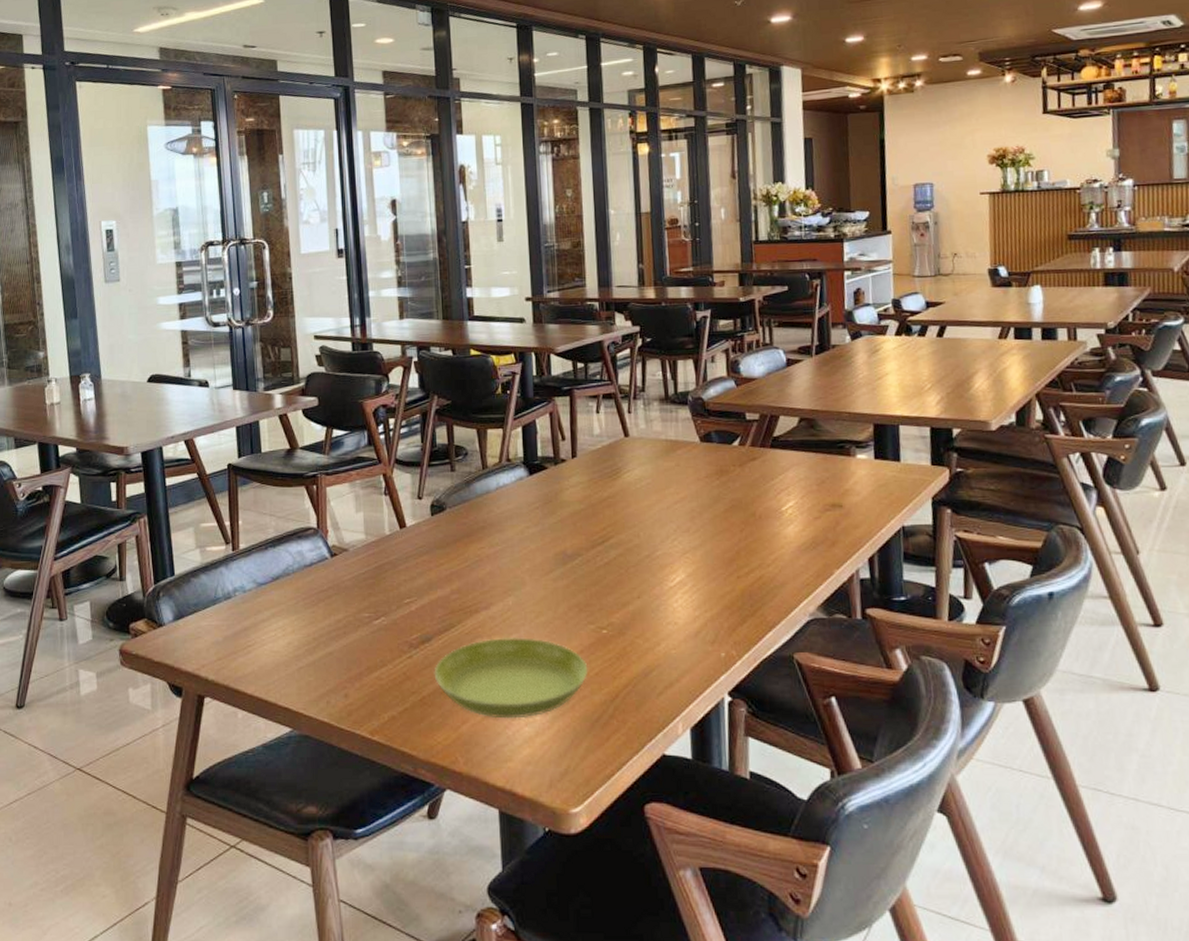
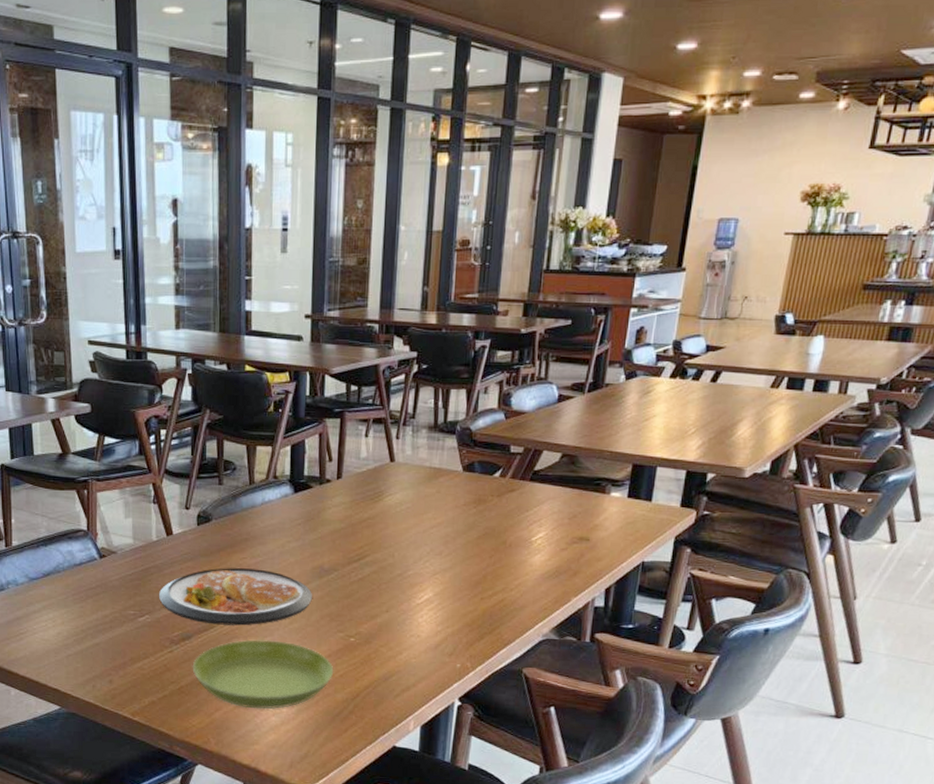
dish: none [395,559,557,623] -> present [159,568,312,626]

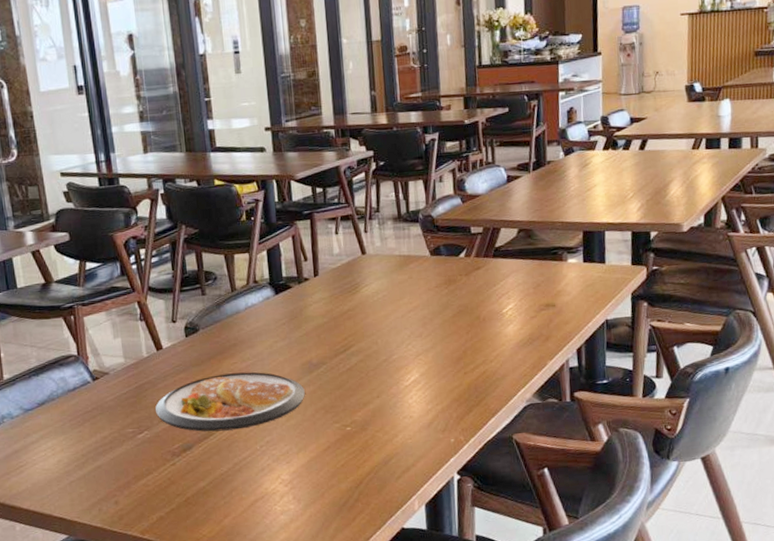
saucer: present [192,639,334,710] -> none [196,439,335,511]

